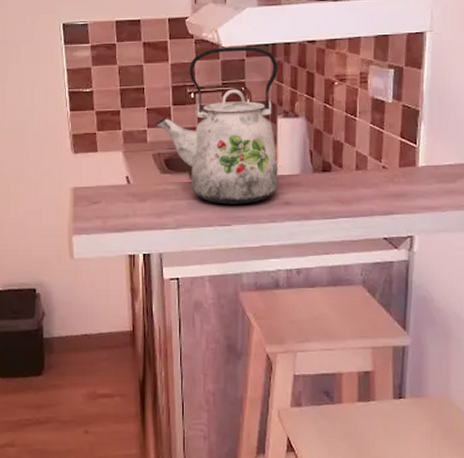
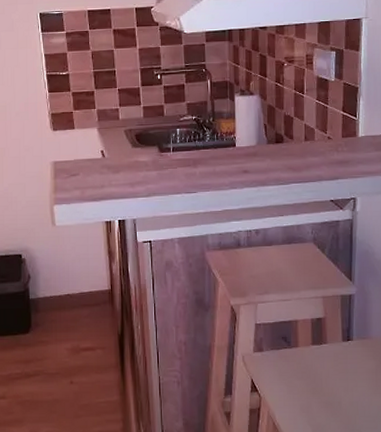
kettle: present [155,46,279,204] -> none [126,33,237,174]

